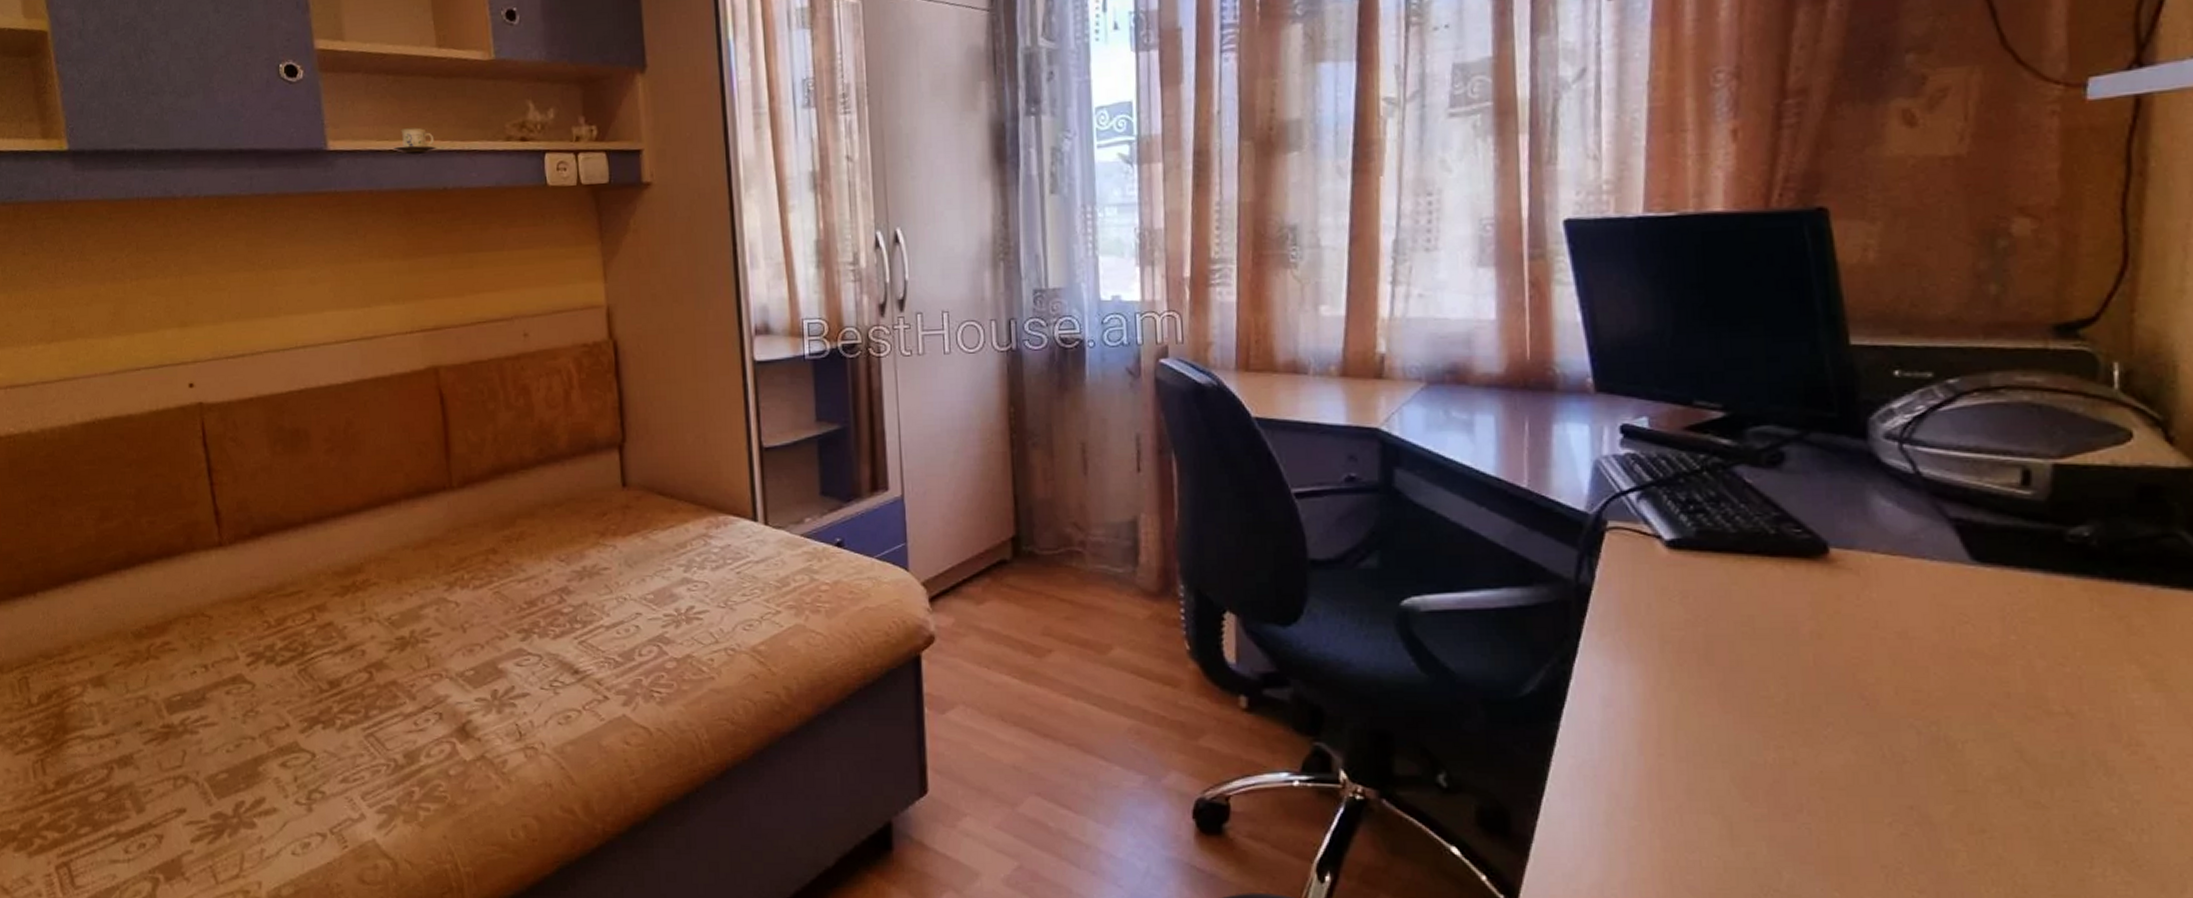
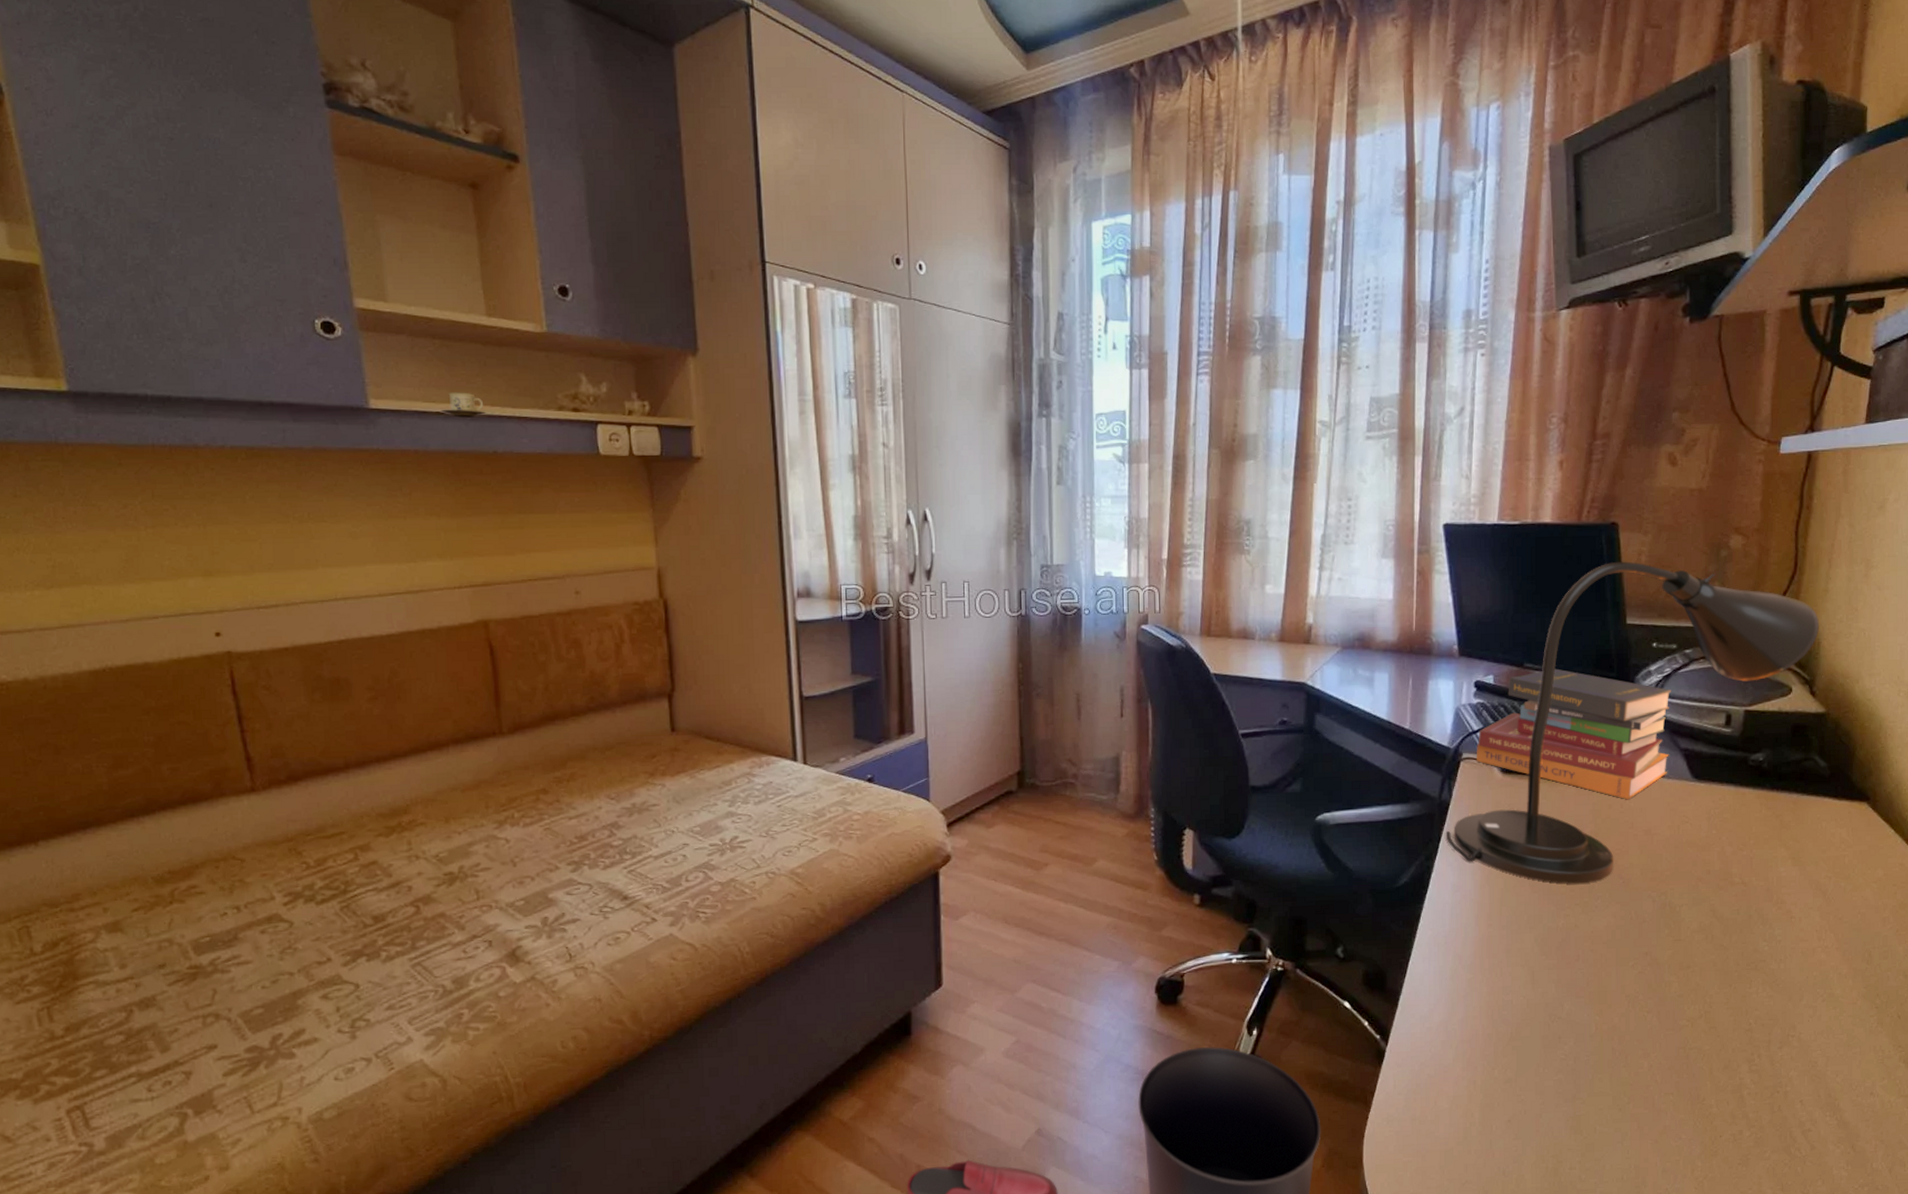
desk lamp: none [1589,259,2173,704] -> present [1446,561,1819,884]
books: none [1627,407,1931,589] -> present [1476,668,1671,800]

